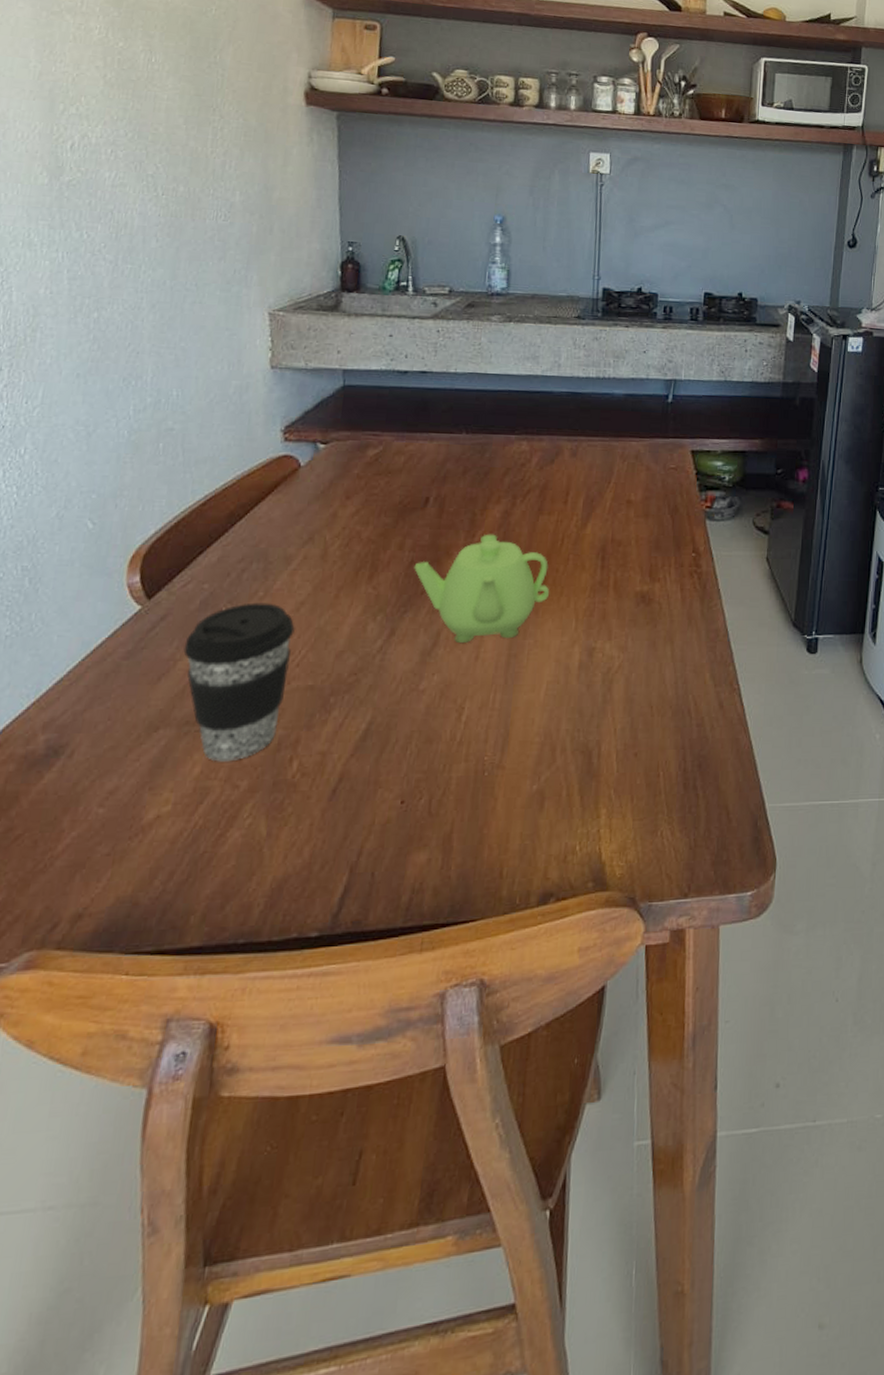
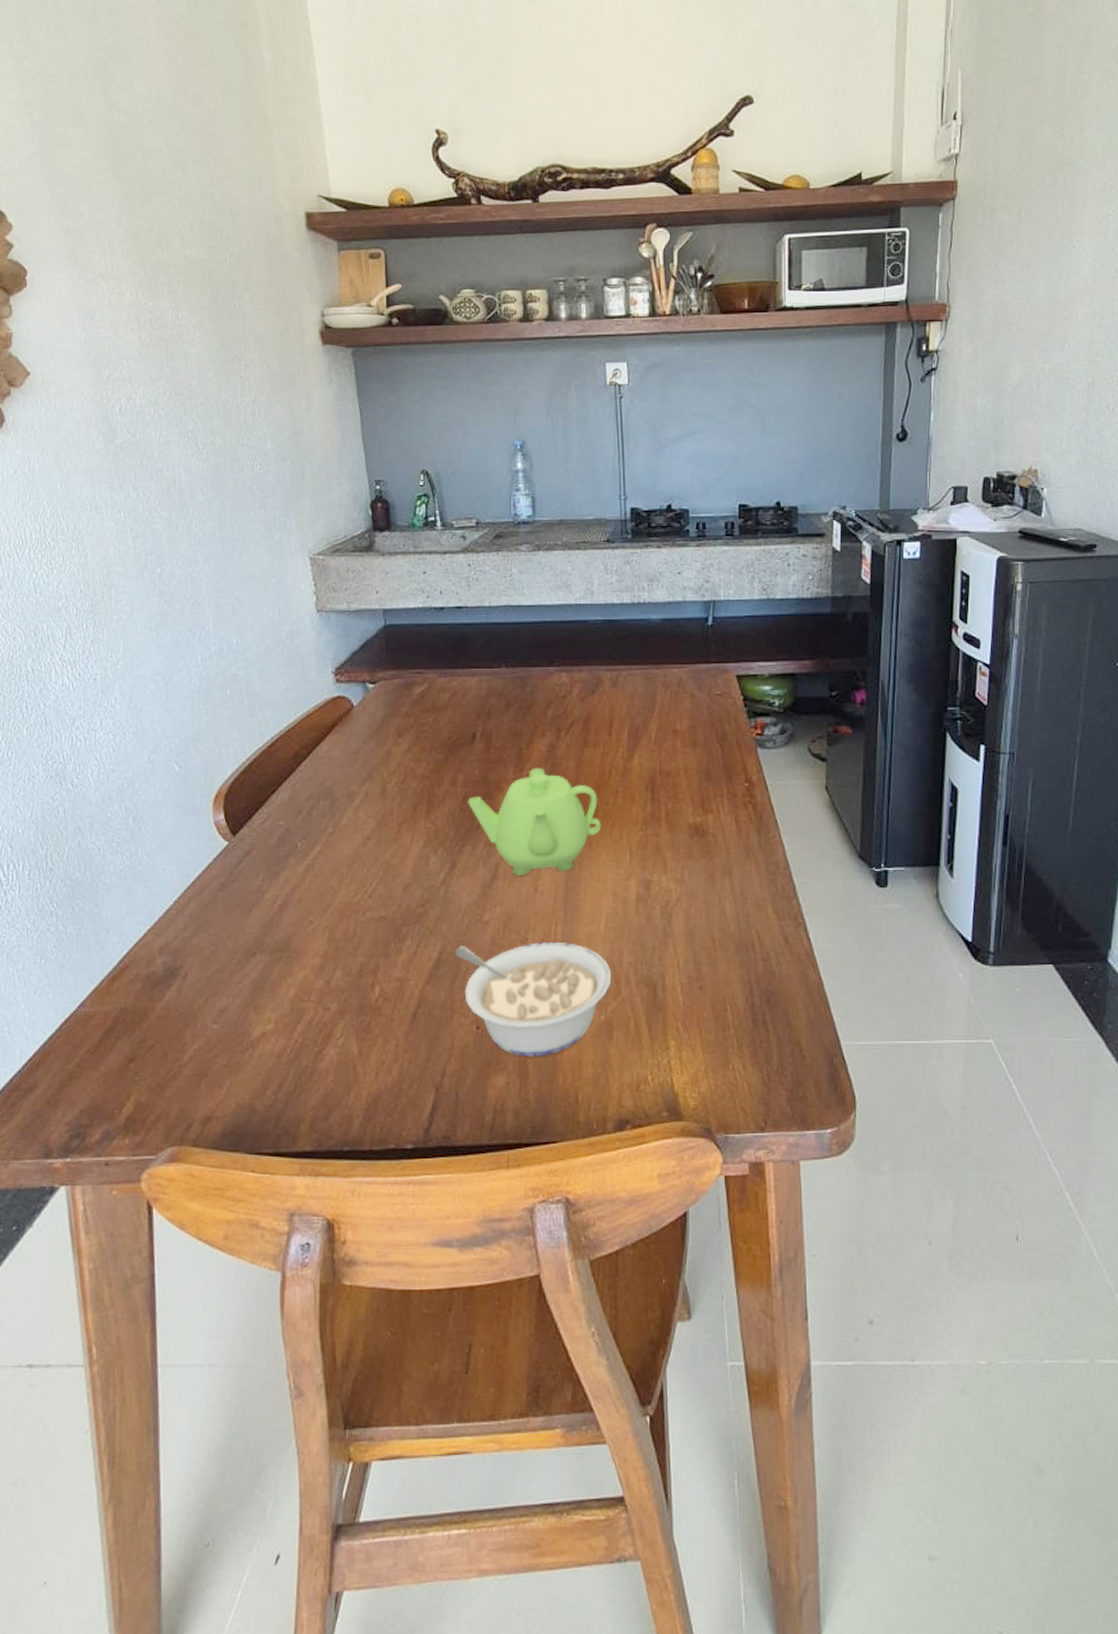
coffee cup: present [183,602,295,762] -> none [268,838,364,986]
legume: none [386,710,548,831] -> present [455,941,612,1057]

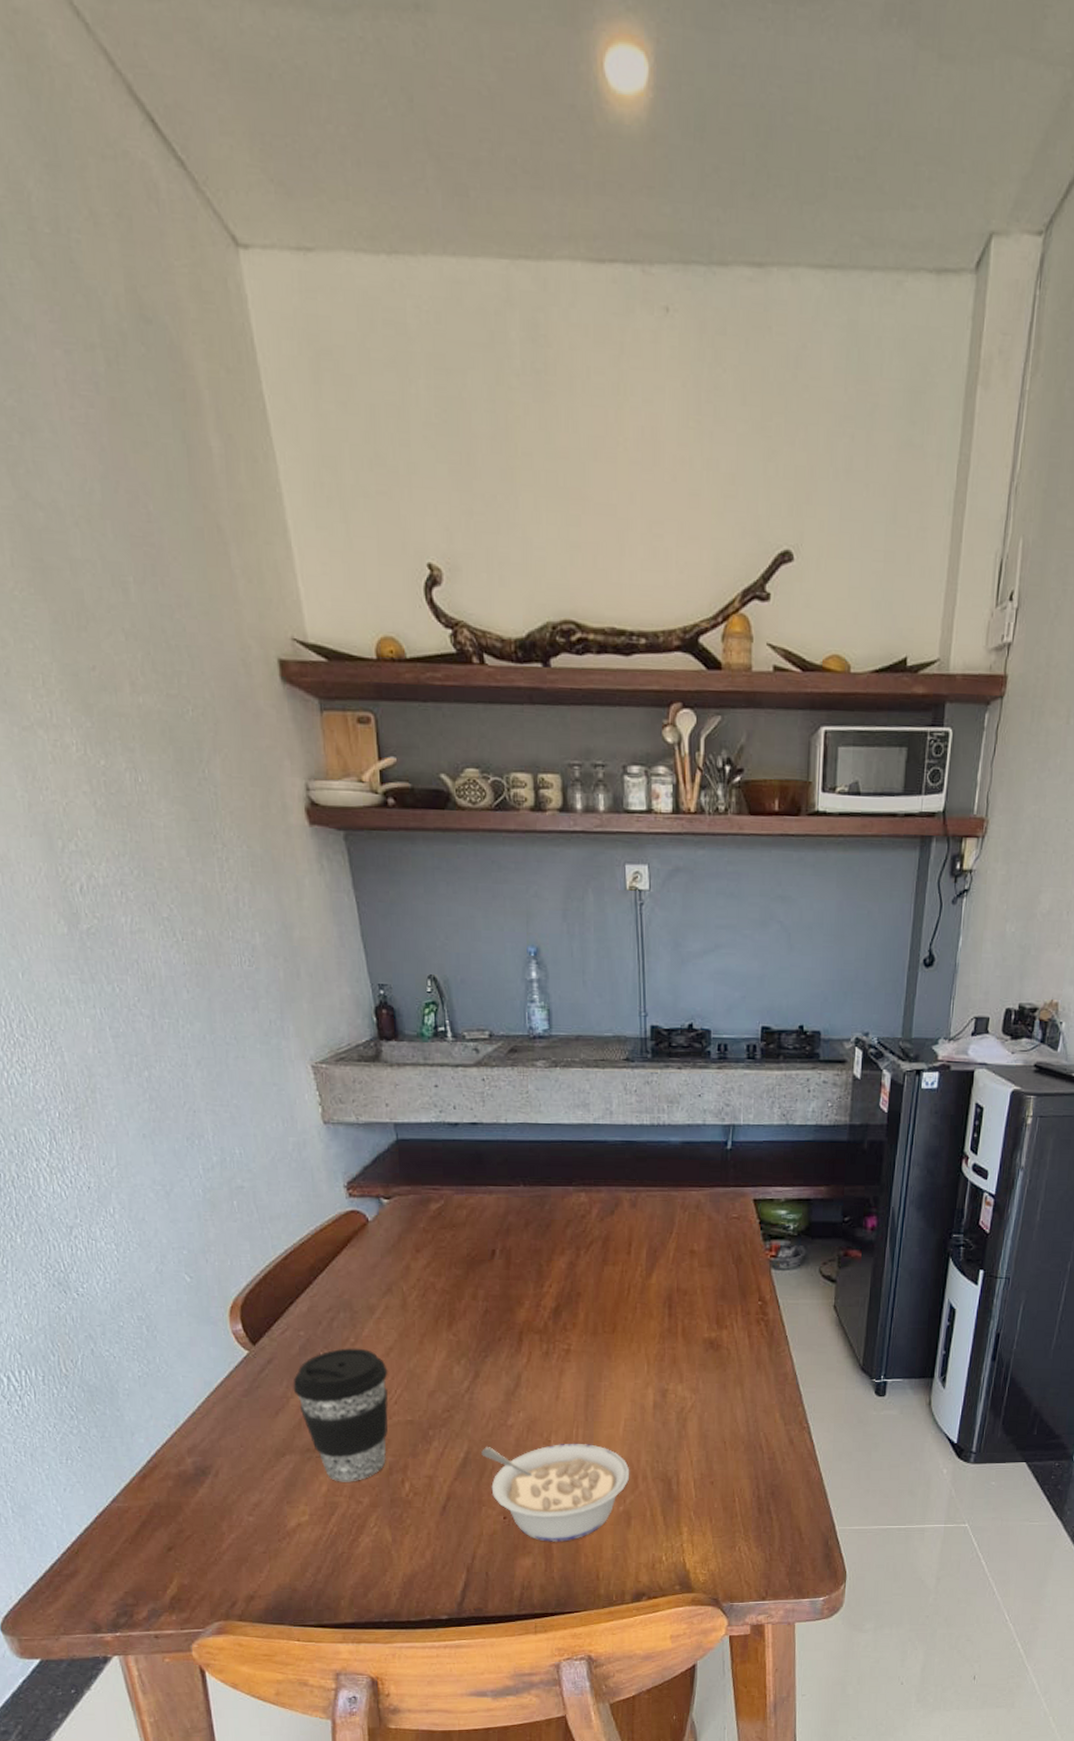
coffee cup: none [268,838,364,986] -> present [293,1348,389,1482]
teapot: present [468,767,602,875] -> none [489,1284,621,1384]

